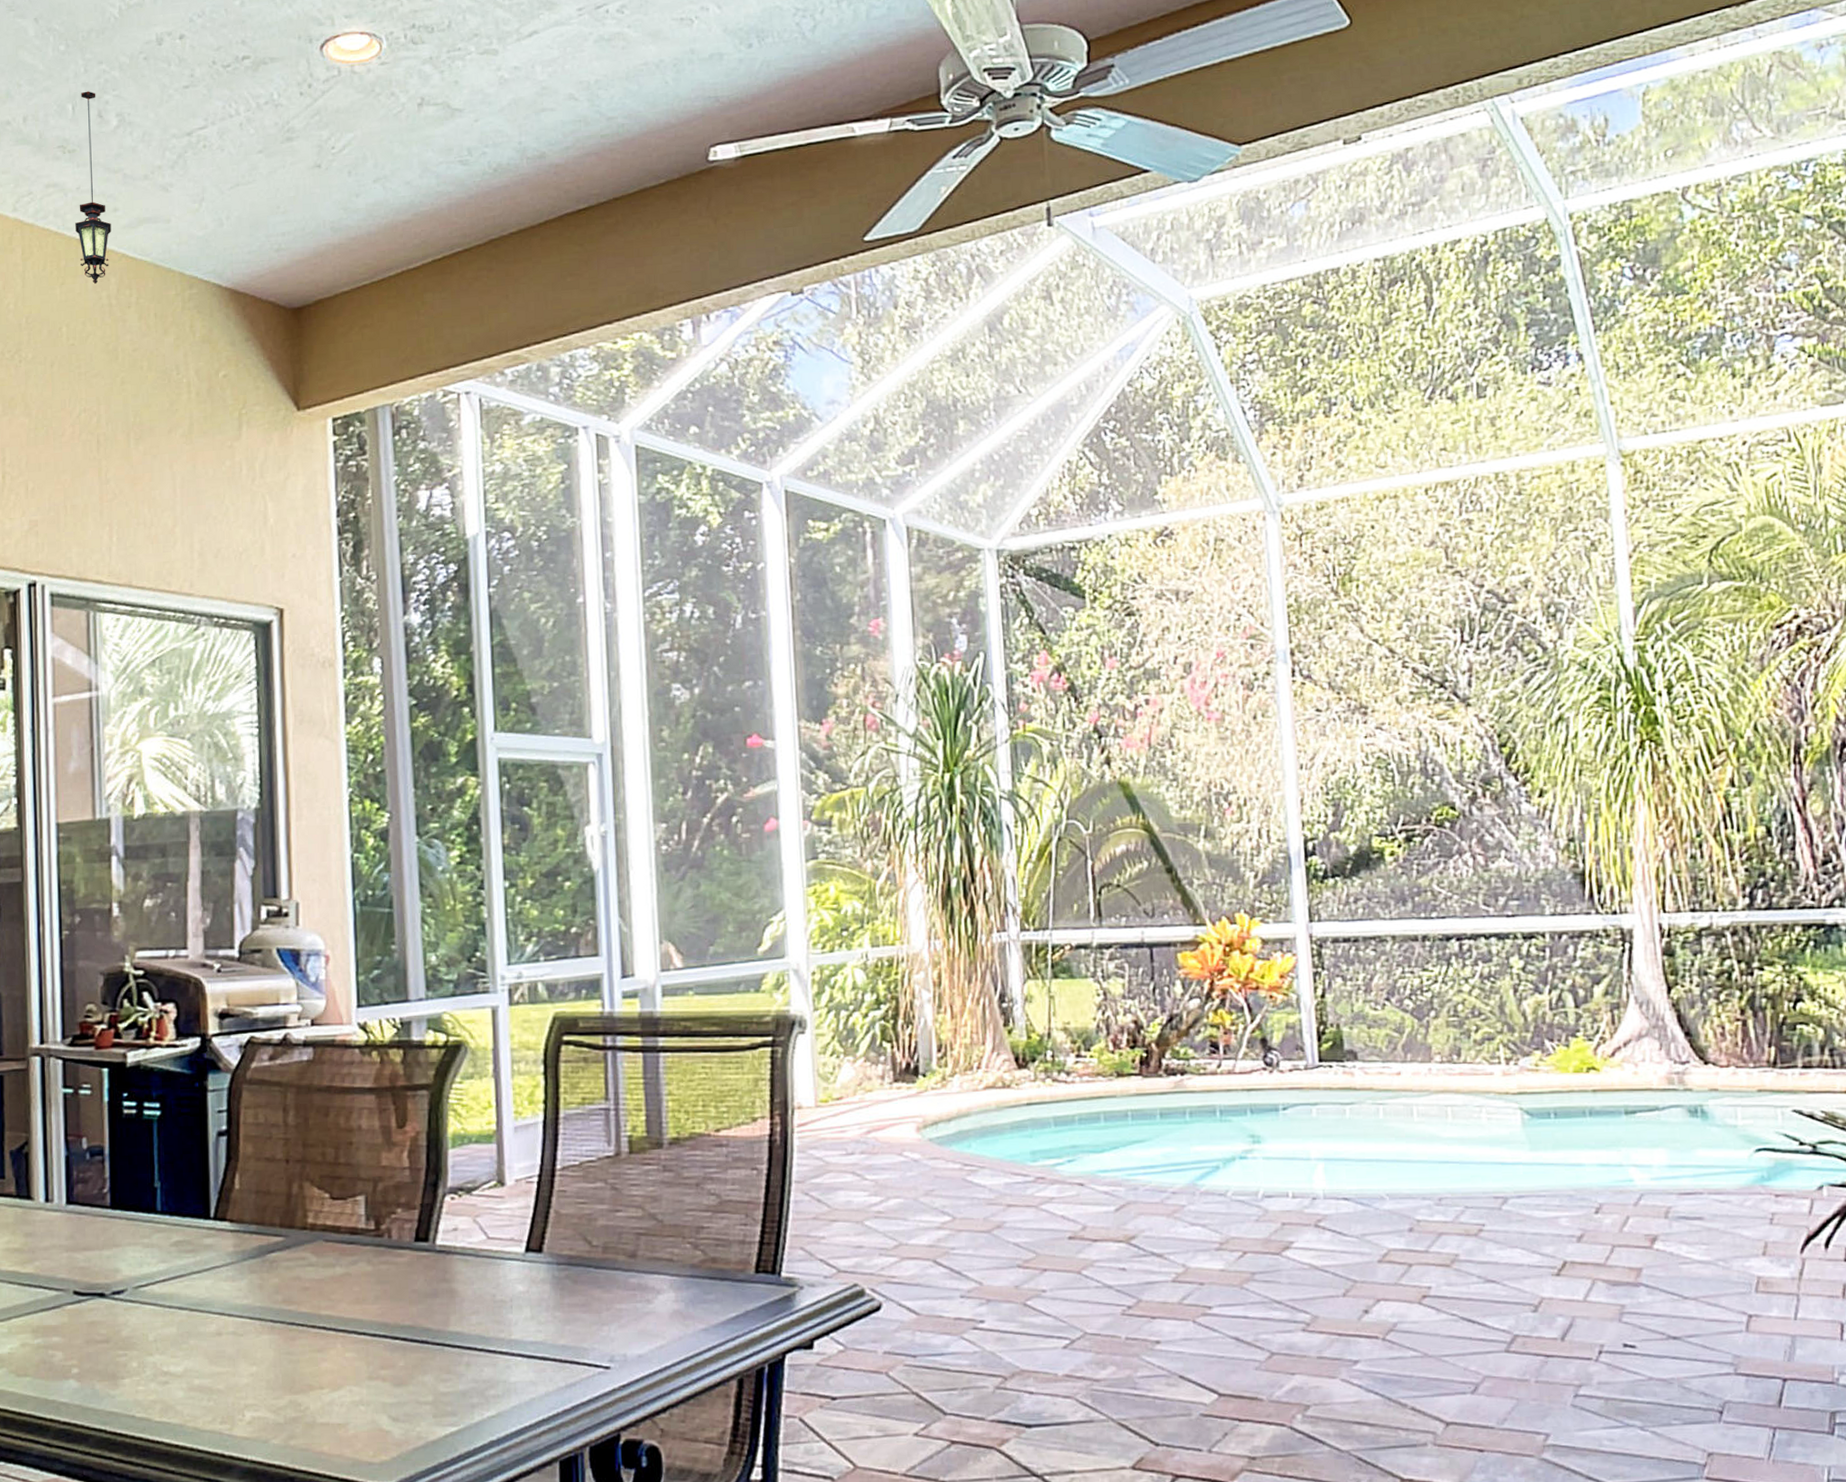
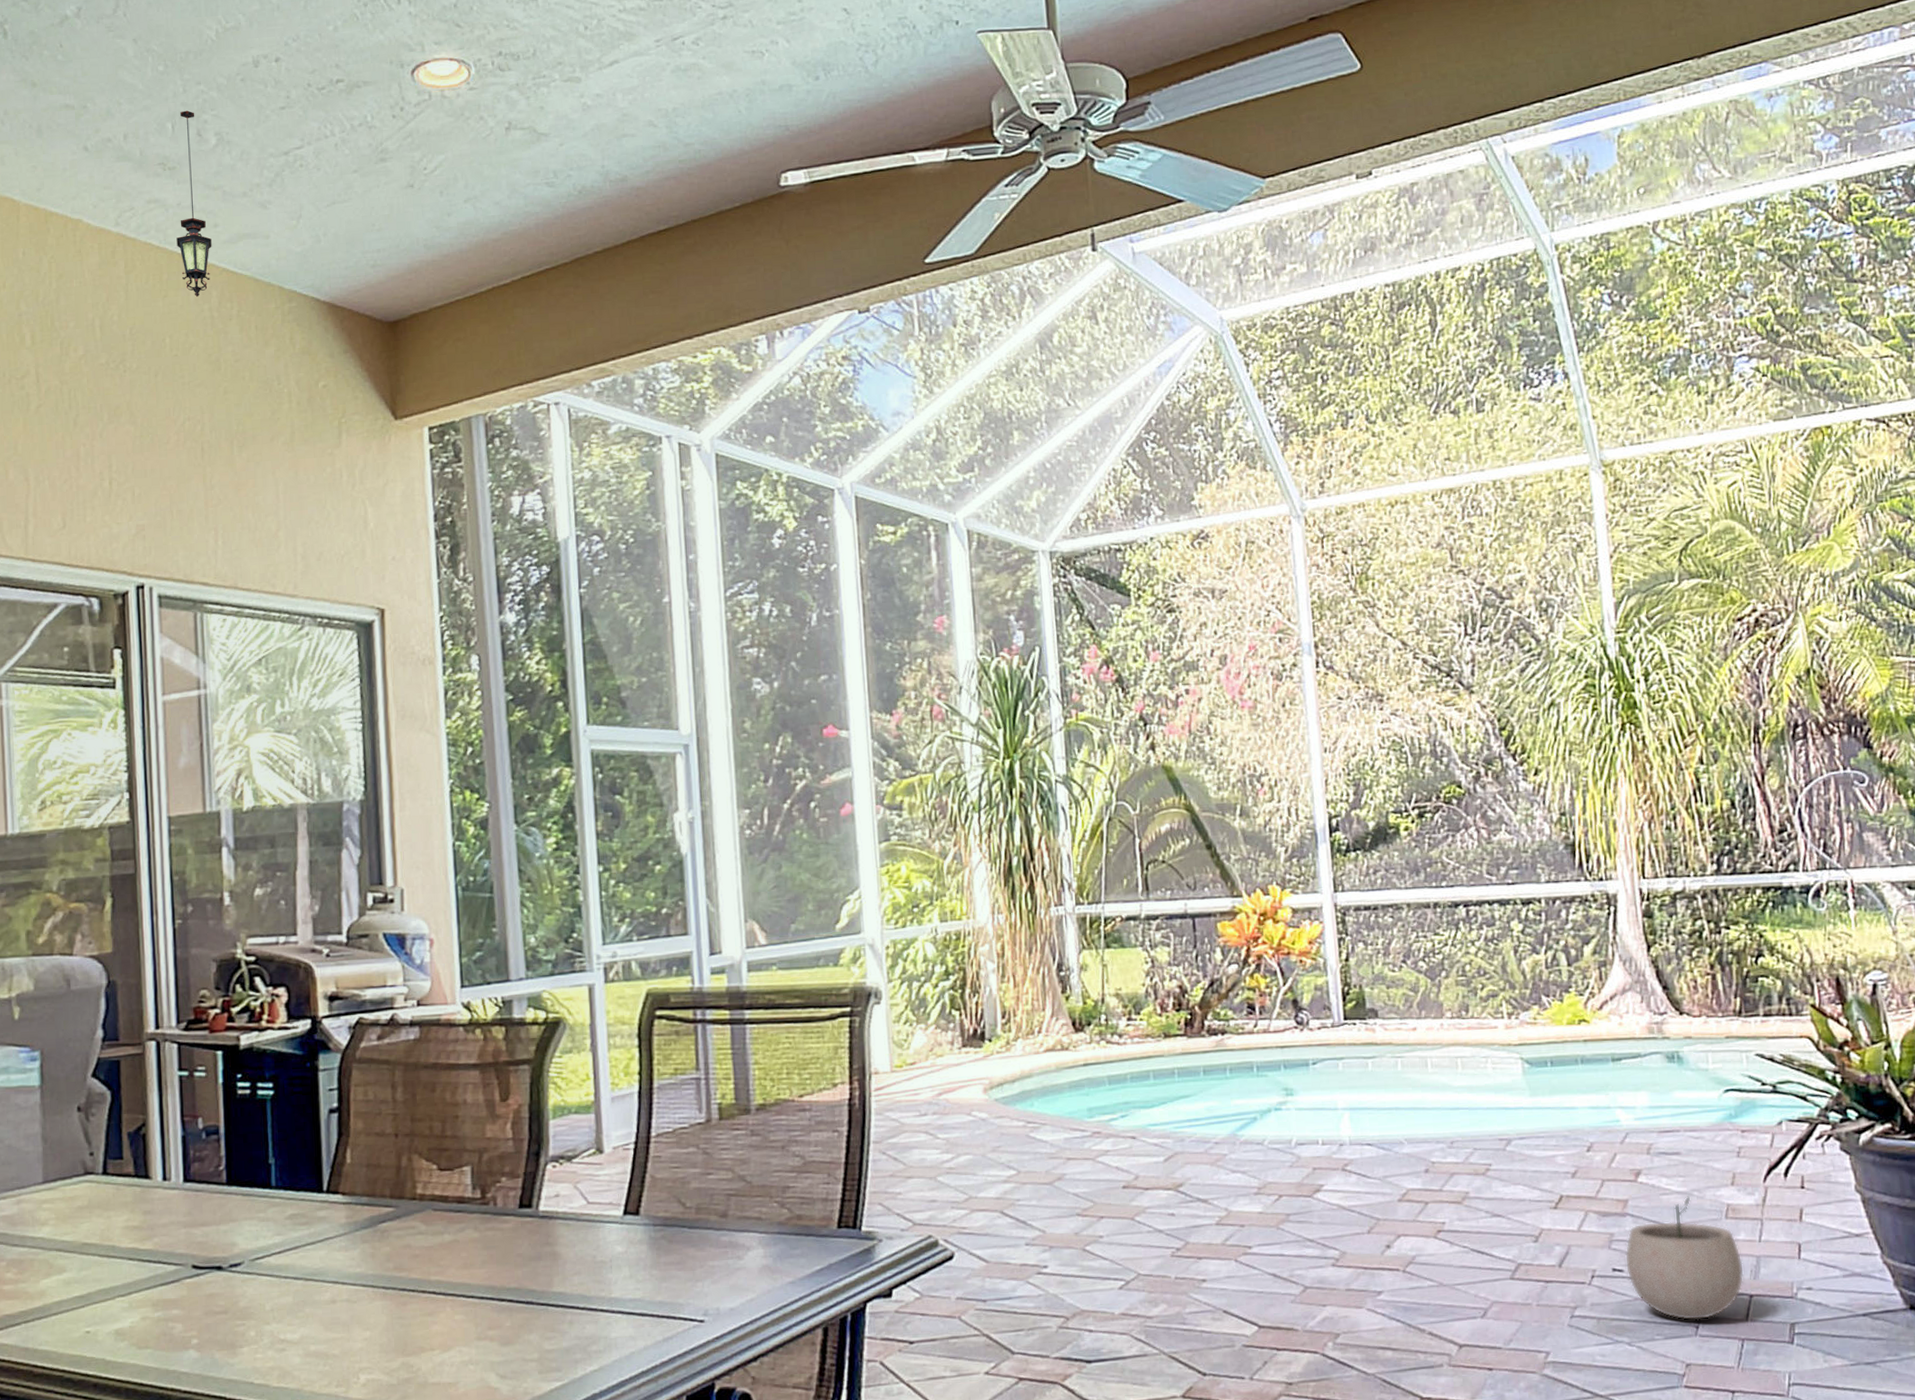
plant pot: none [1637,1264,1777,1405] -> present [1624,1195,1744,1321]

